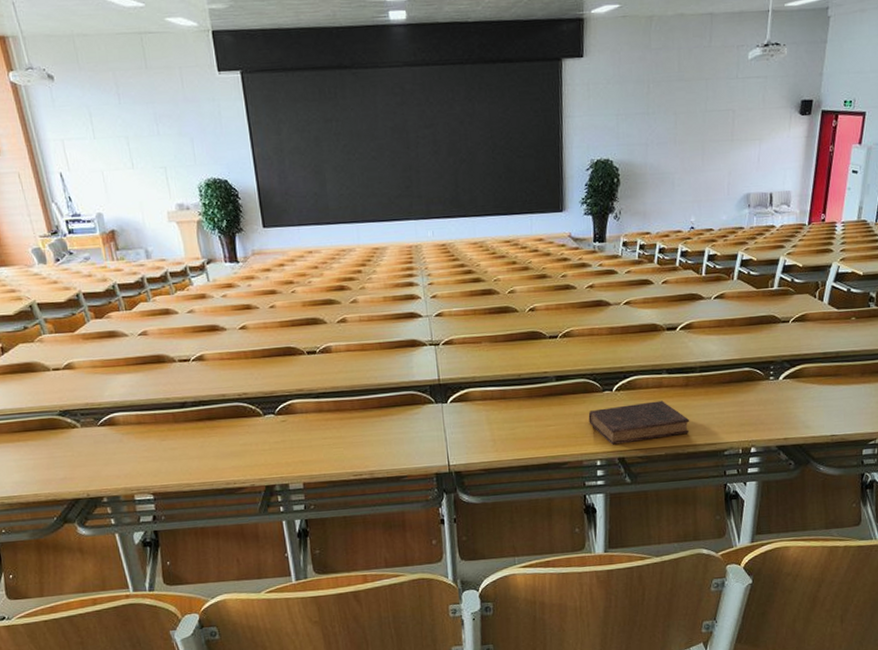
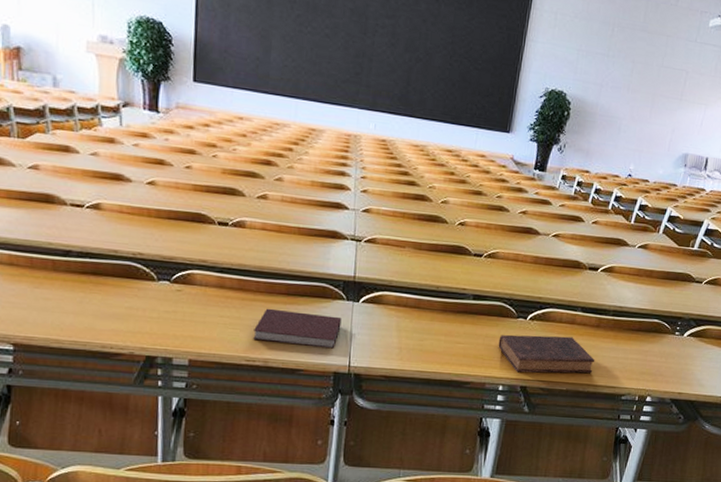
notebook: none [356,420,435,456] -> present [253,308,342,349]

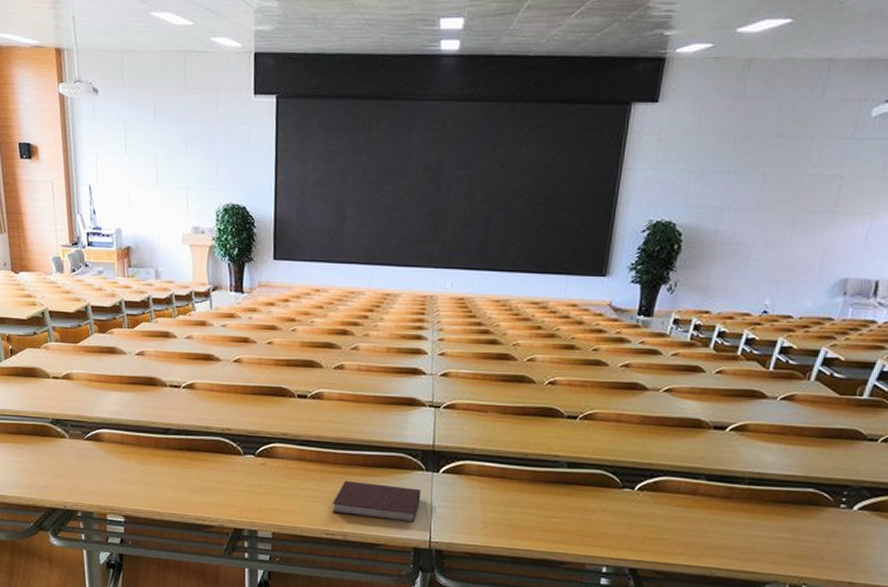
book: present [498,334,595,374] -> none [599,507,727,555]

